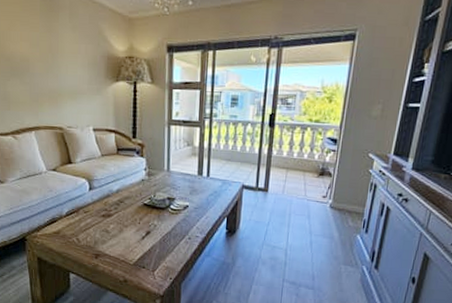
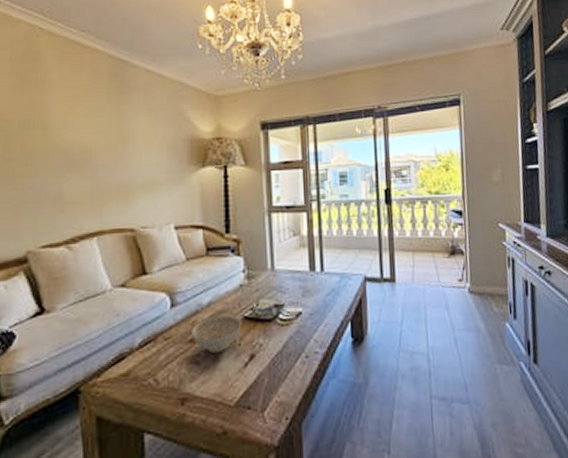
decorative bowl: none [104,200,142,226] -> present [192,314,242,353]

